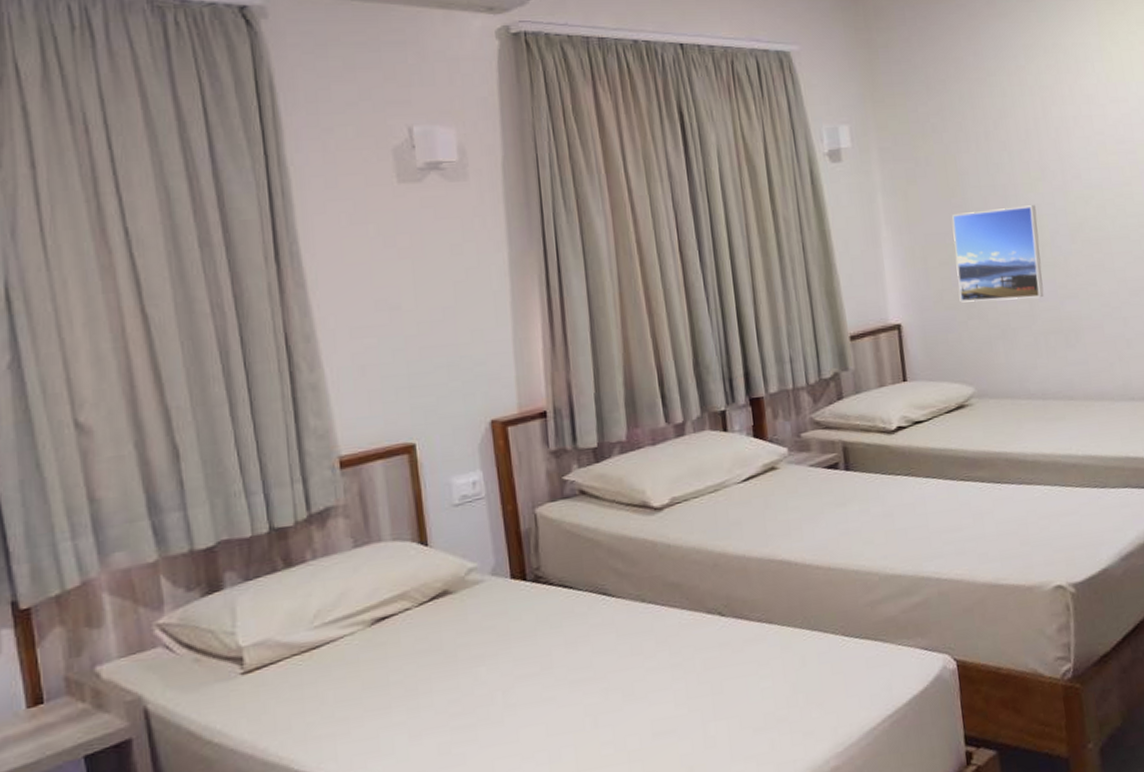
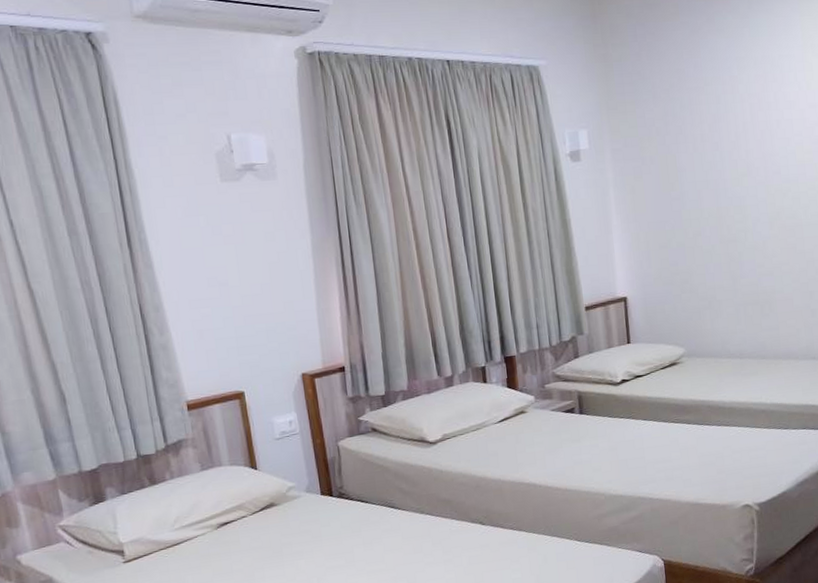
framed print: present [952,205,1044,303] -> none [671,197,745,279]

